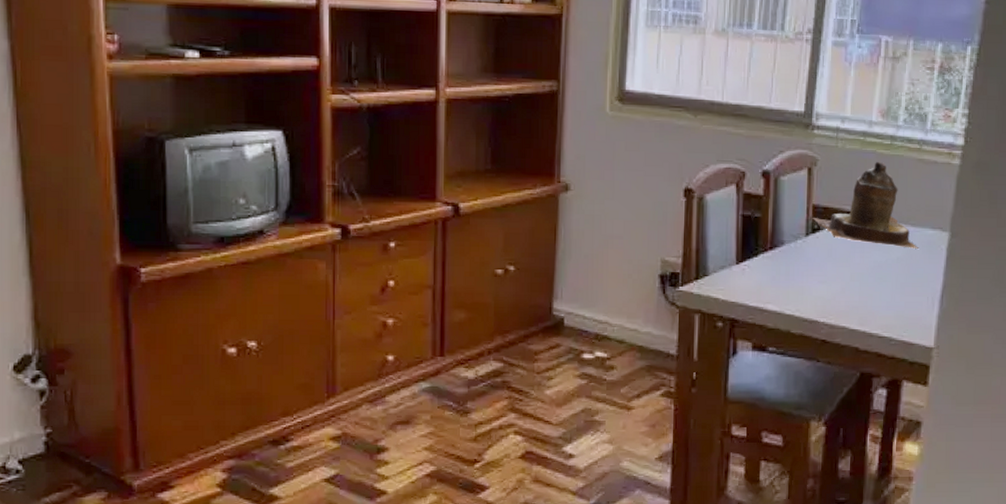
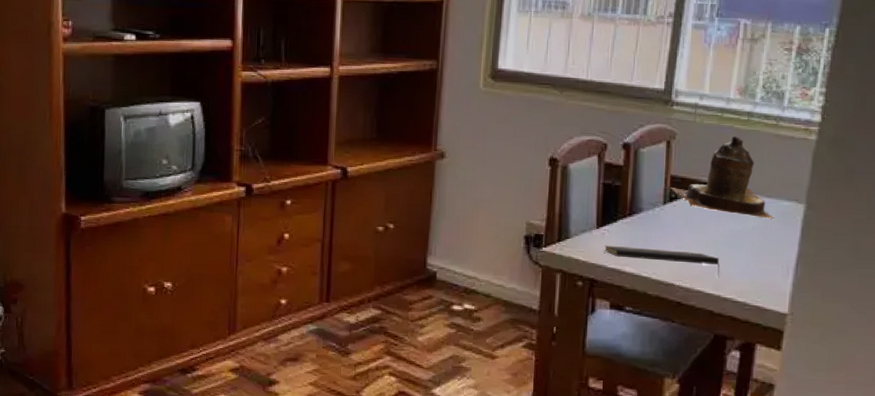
notepad: none [745,282,865,313] -> present [604,245,720,278]

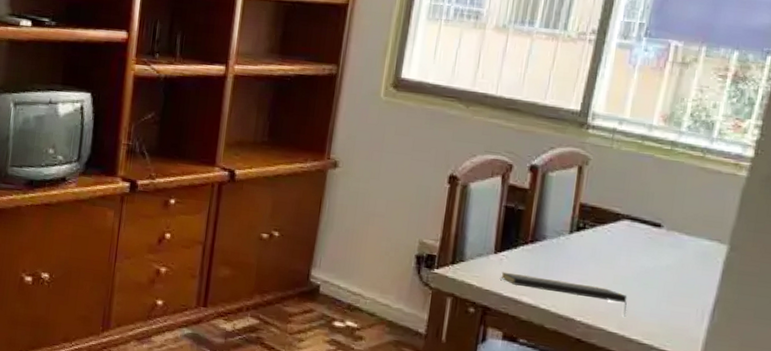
teapot: present [670,136,774,219] -> none [578,165,692,258]

